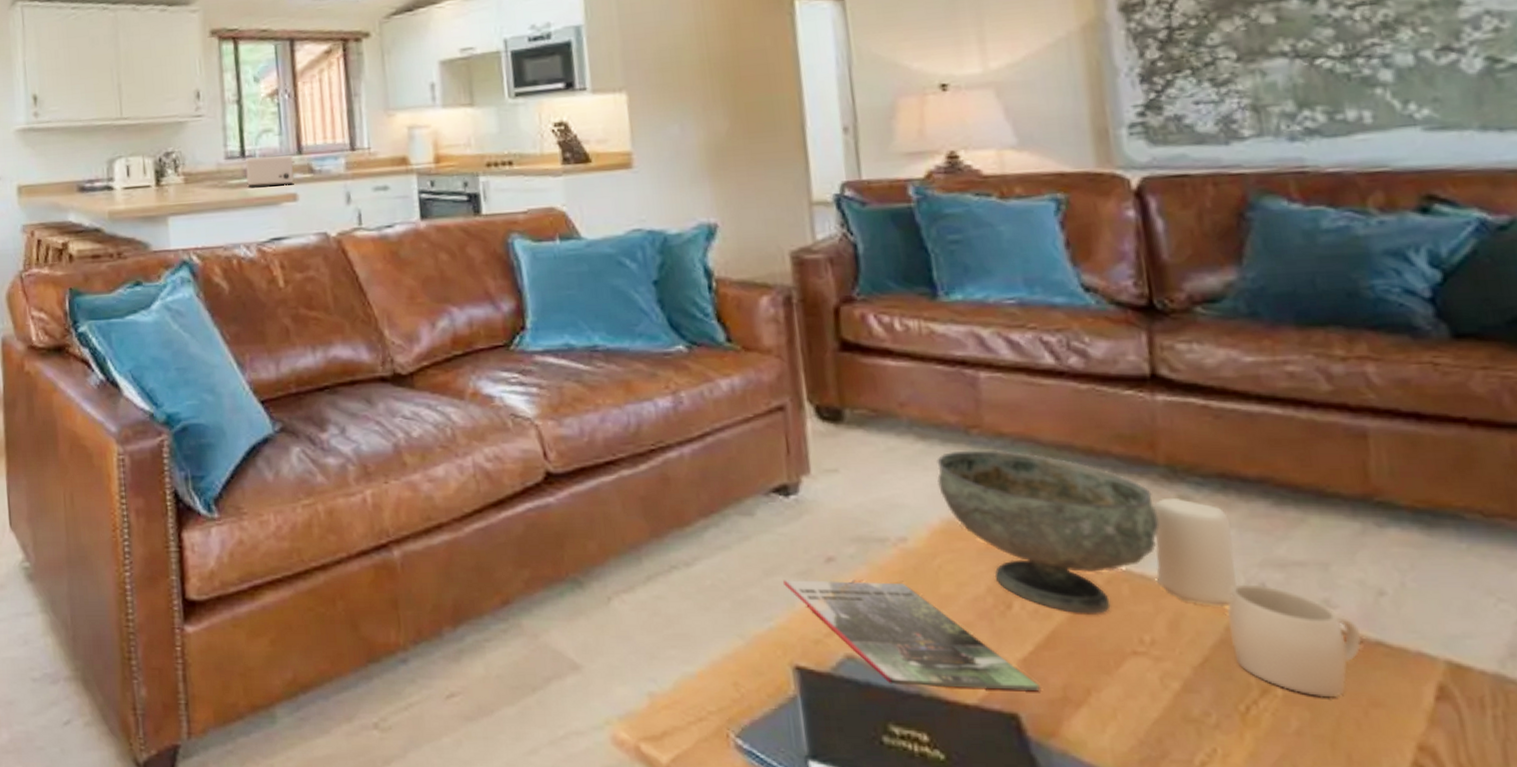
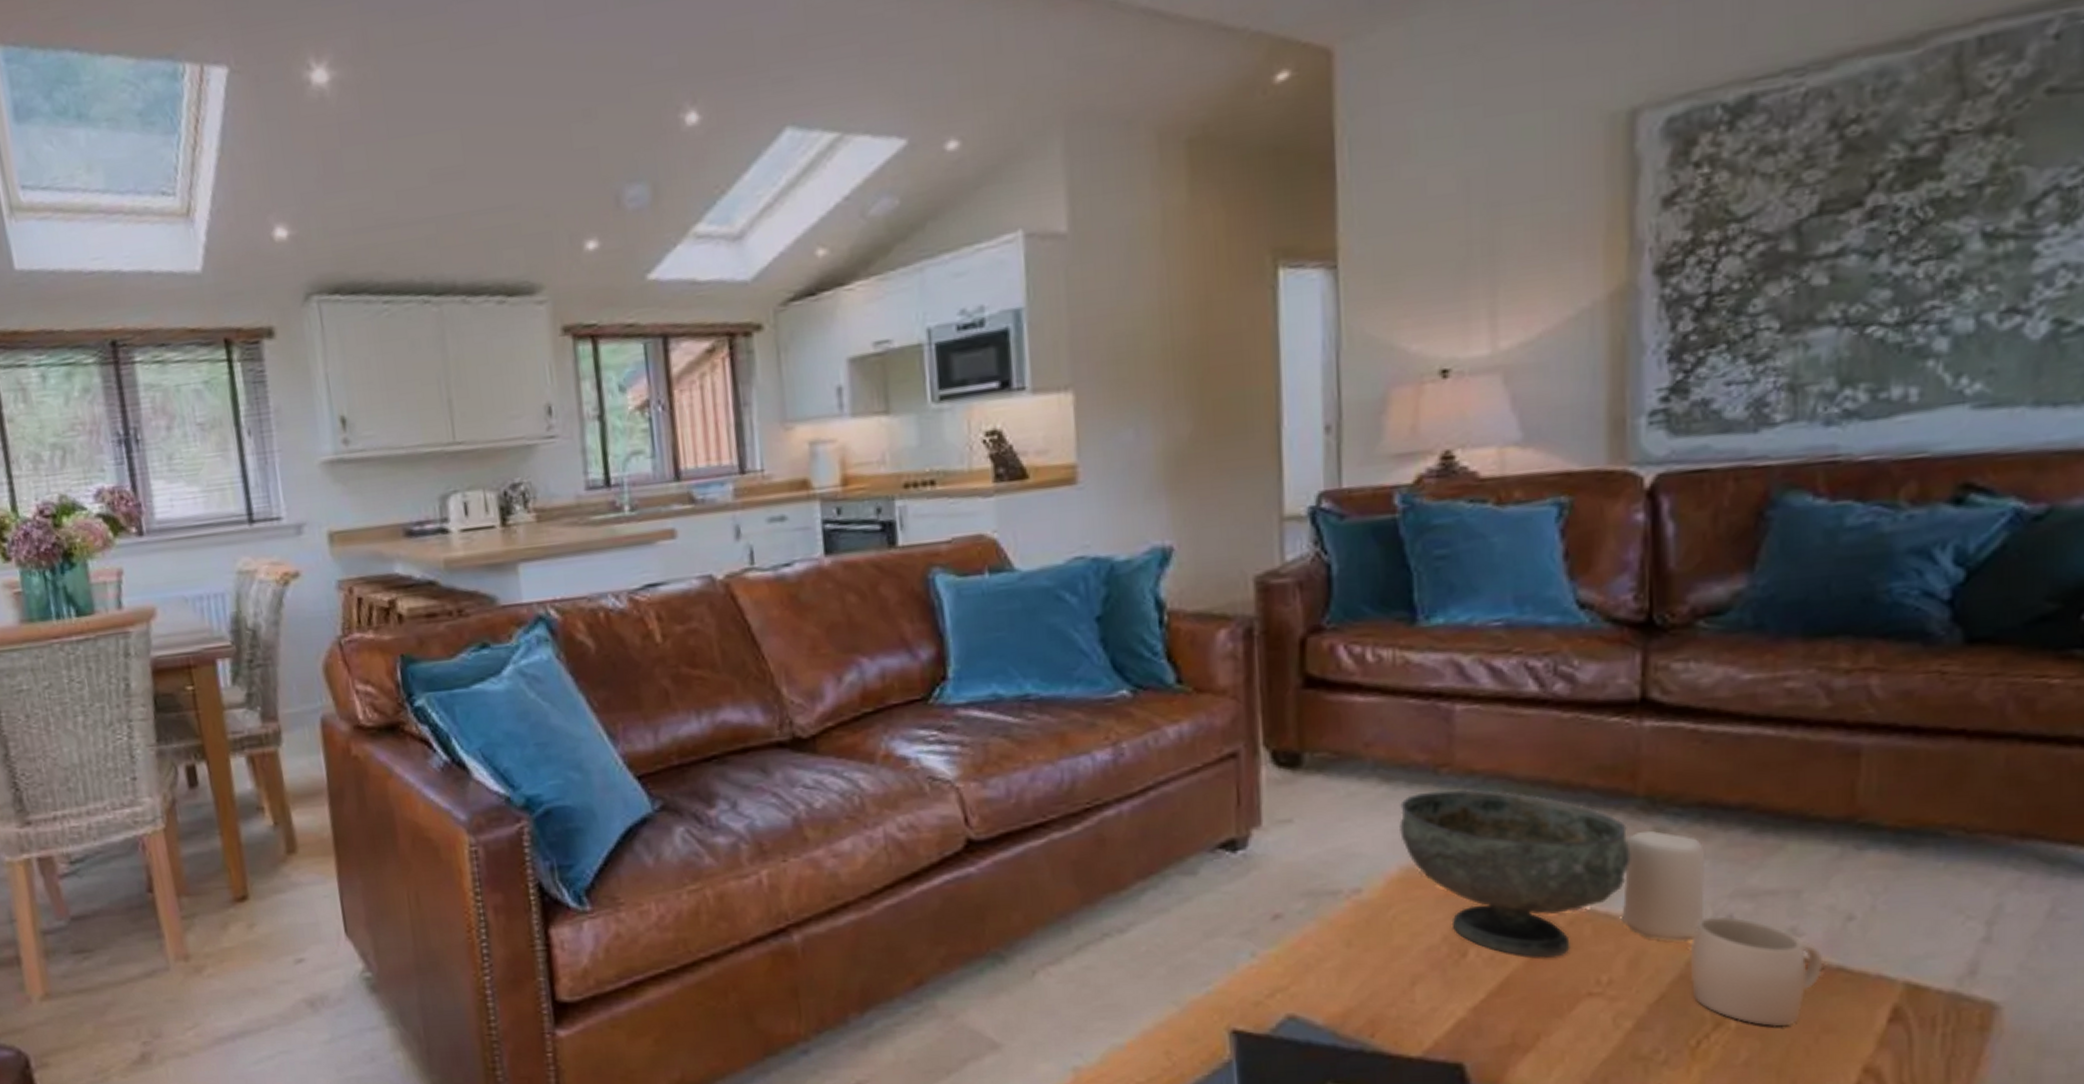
toaster: present [245,155,296,188] -> none [611,482,673,525]
magazine: present [783,580,1041,692] -> none [1225,937,1489,1043]

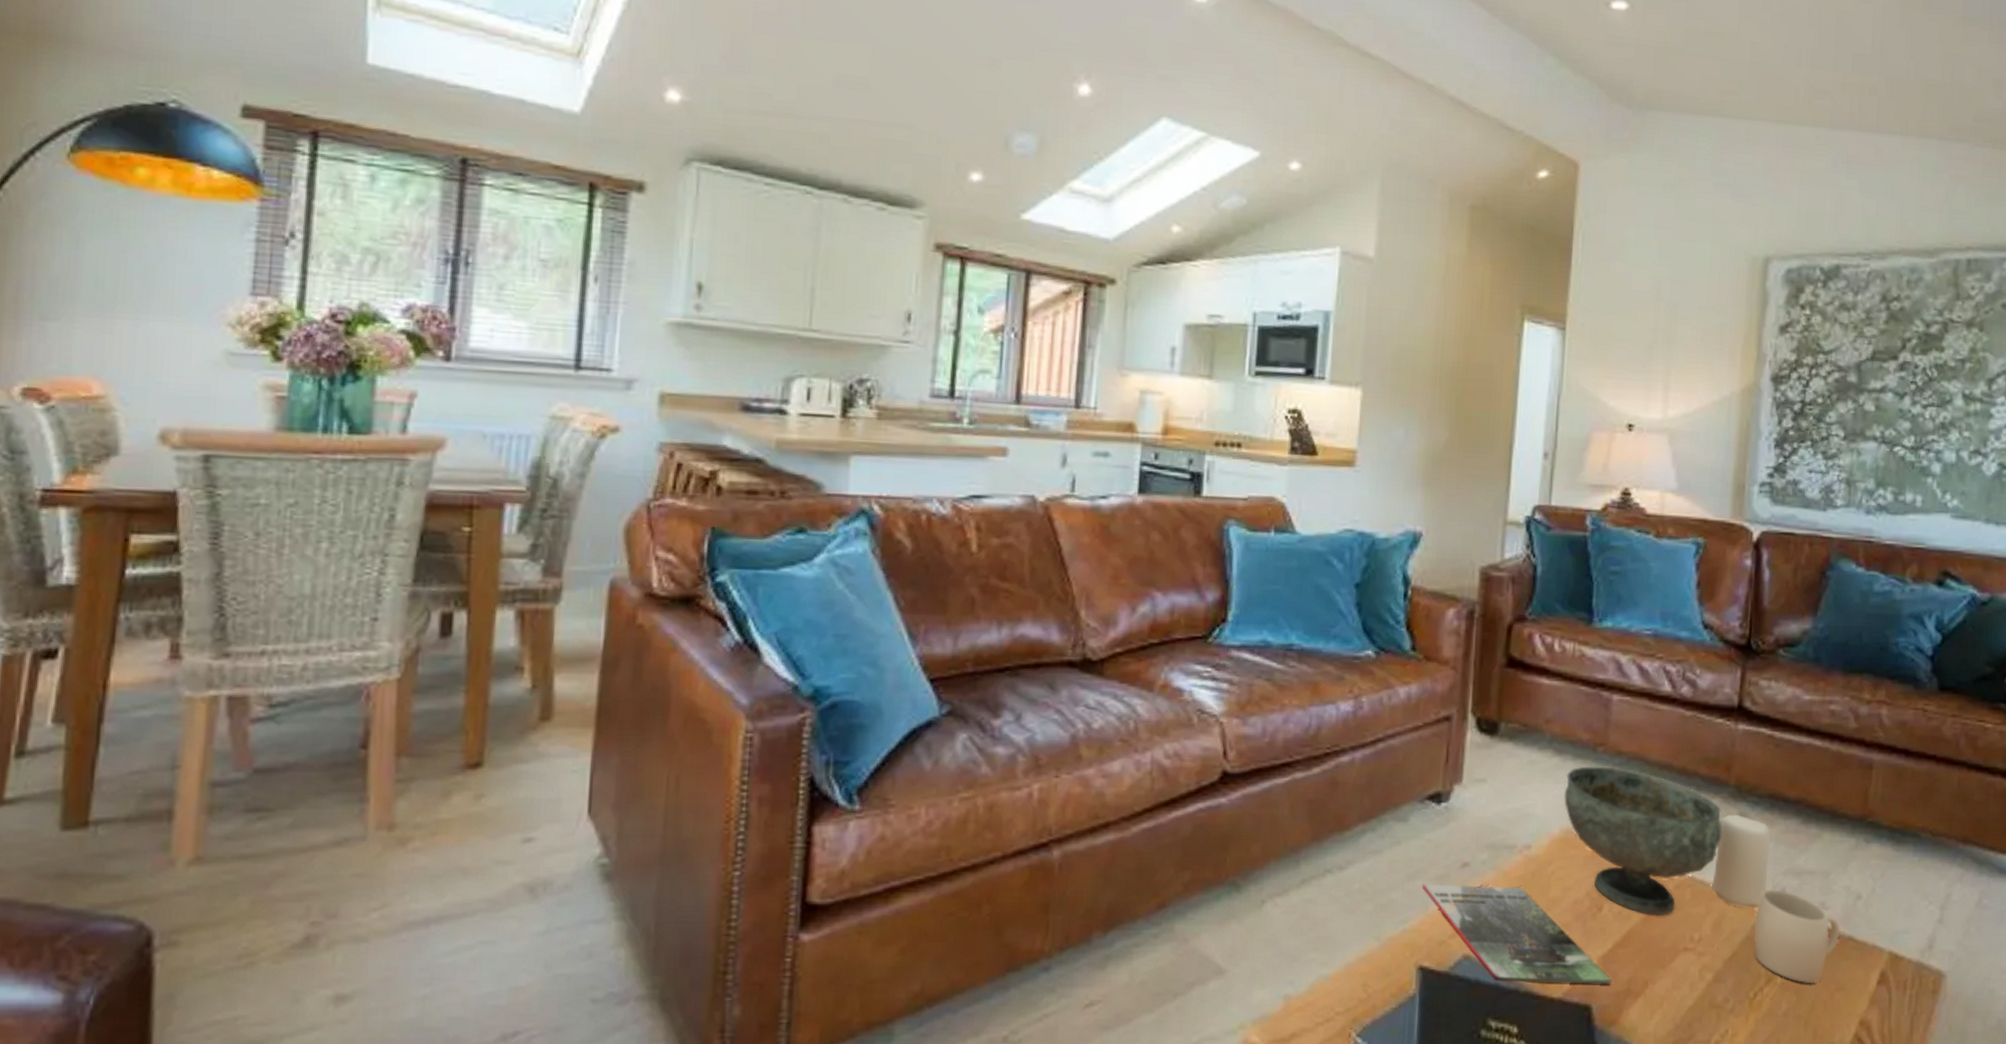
magazine: none [1225,937,1489,1043] -> present [1422,884,1612,985]

